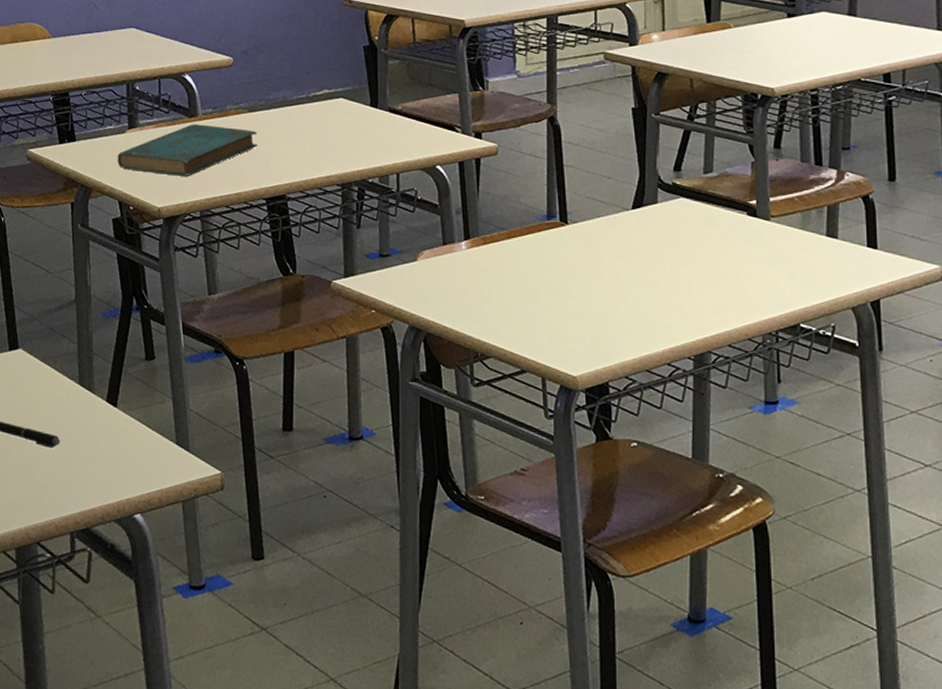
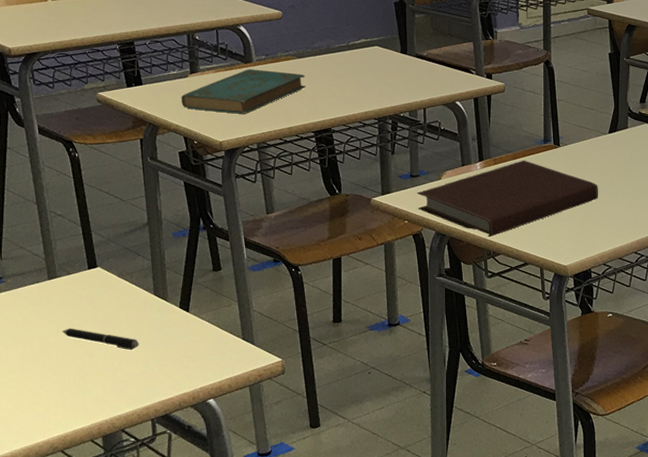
notebook: none [387,239,619,334] -> present [417,160,599,237]

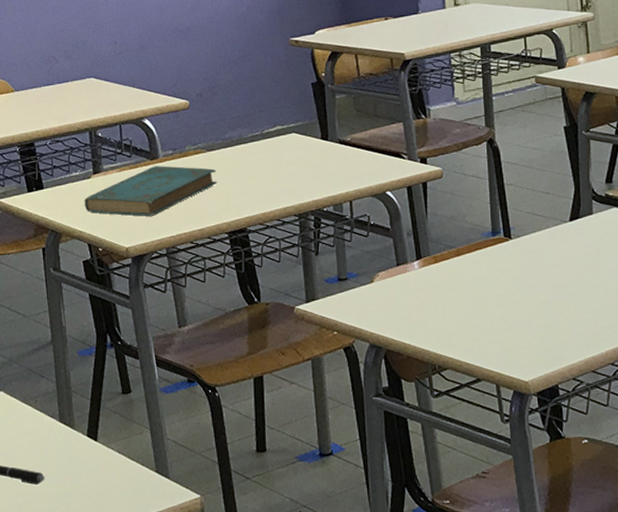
notebook: present [417,160,599,237] -> none [346,256,563,348]

